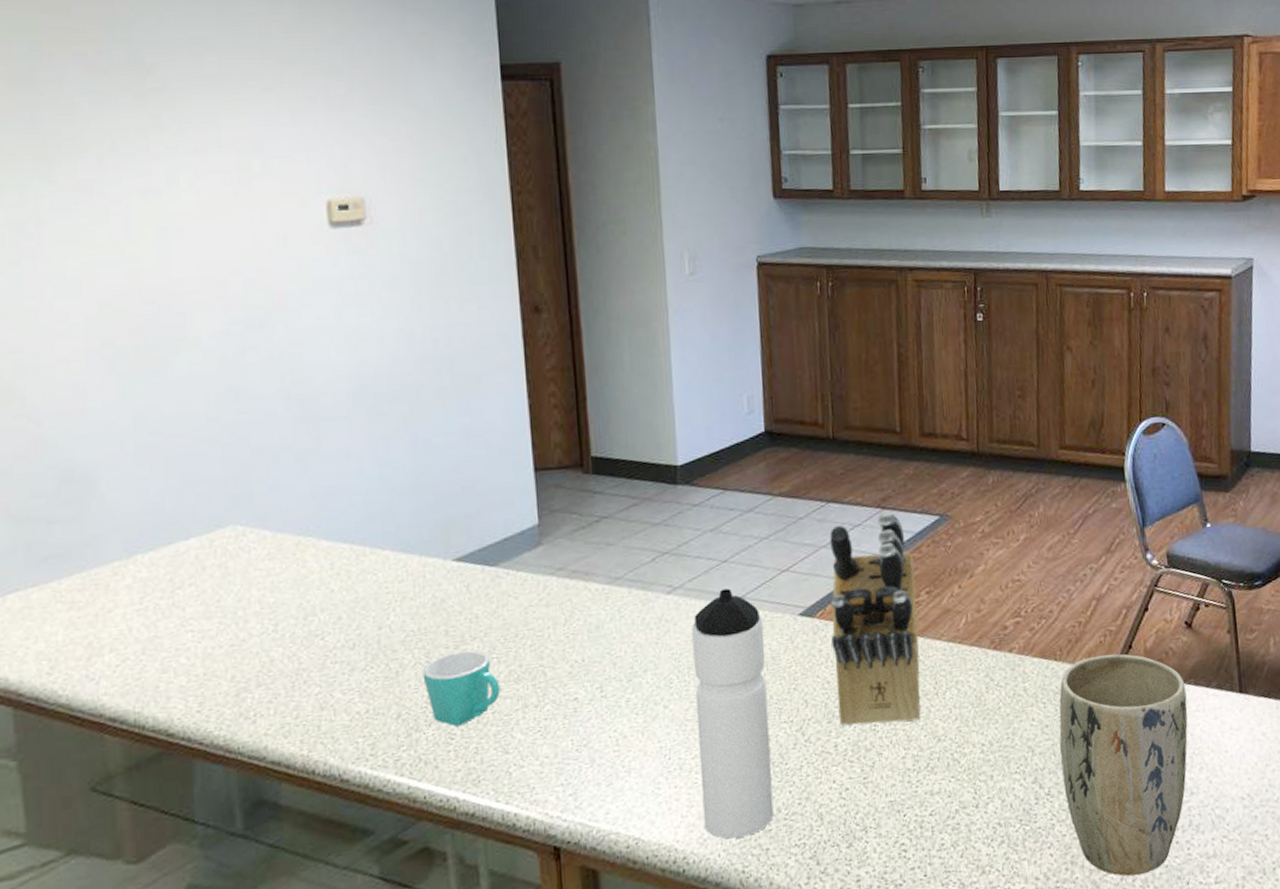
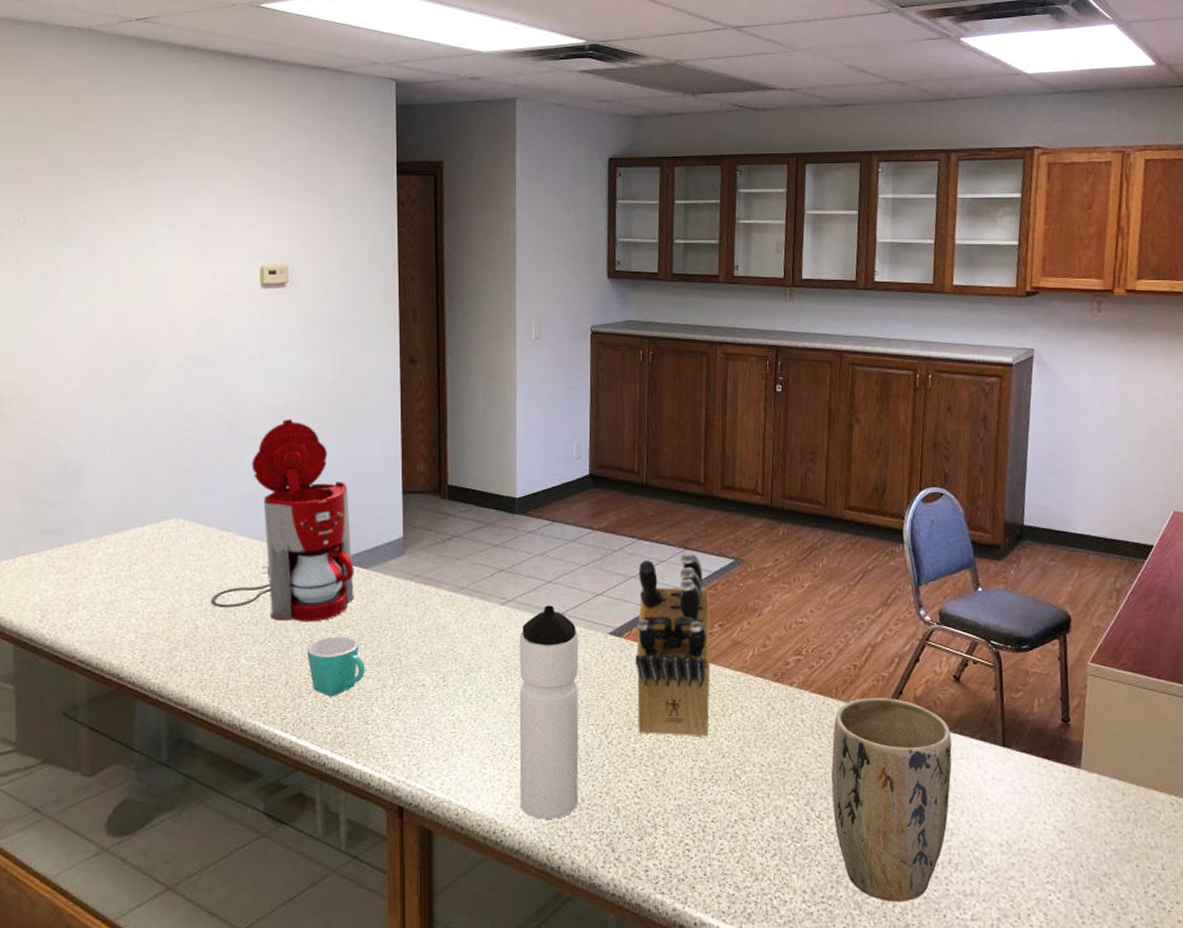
coffee maker: none [288,390,481,641] -> present [210,419,355,622]

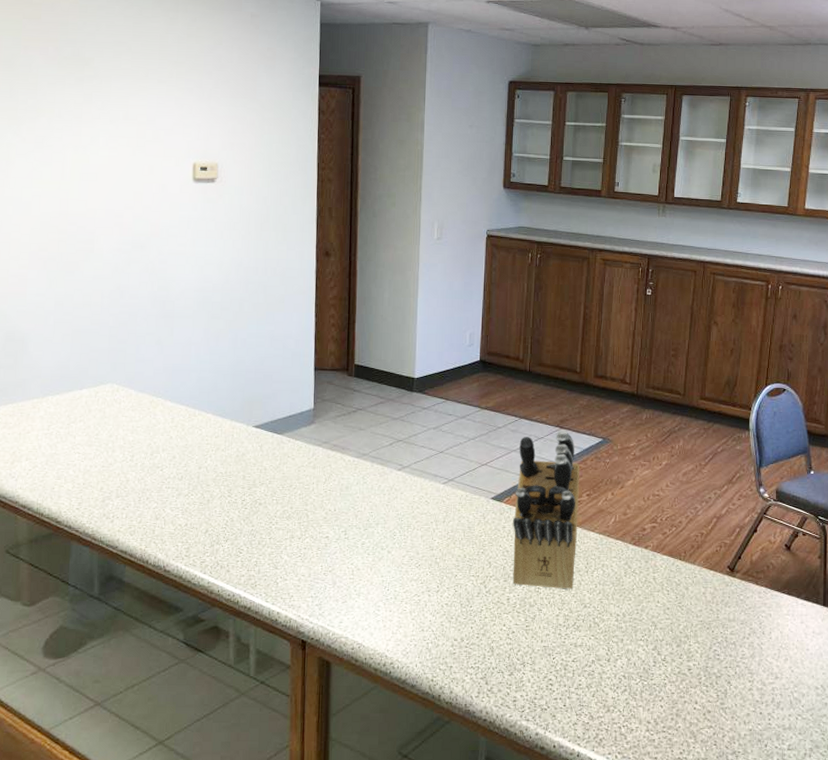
coffee maker: present [210,419,355,622] -> none [140,300,269,479]
mug: present [307,636,365,697] -> none [225,492,276,545]
water bottle: present [519,605,579,819] -> none [407,472,465,655]
plant pot: present [831,697,952,903] -> none [676,561,780,733]

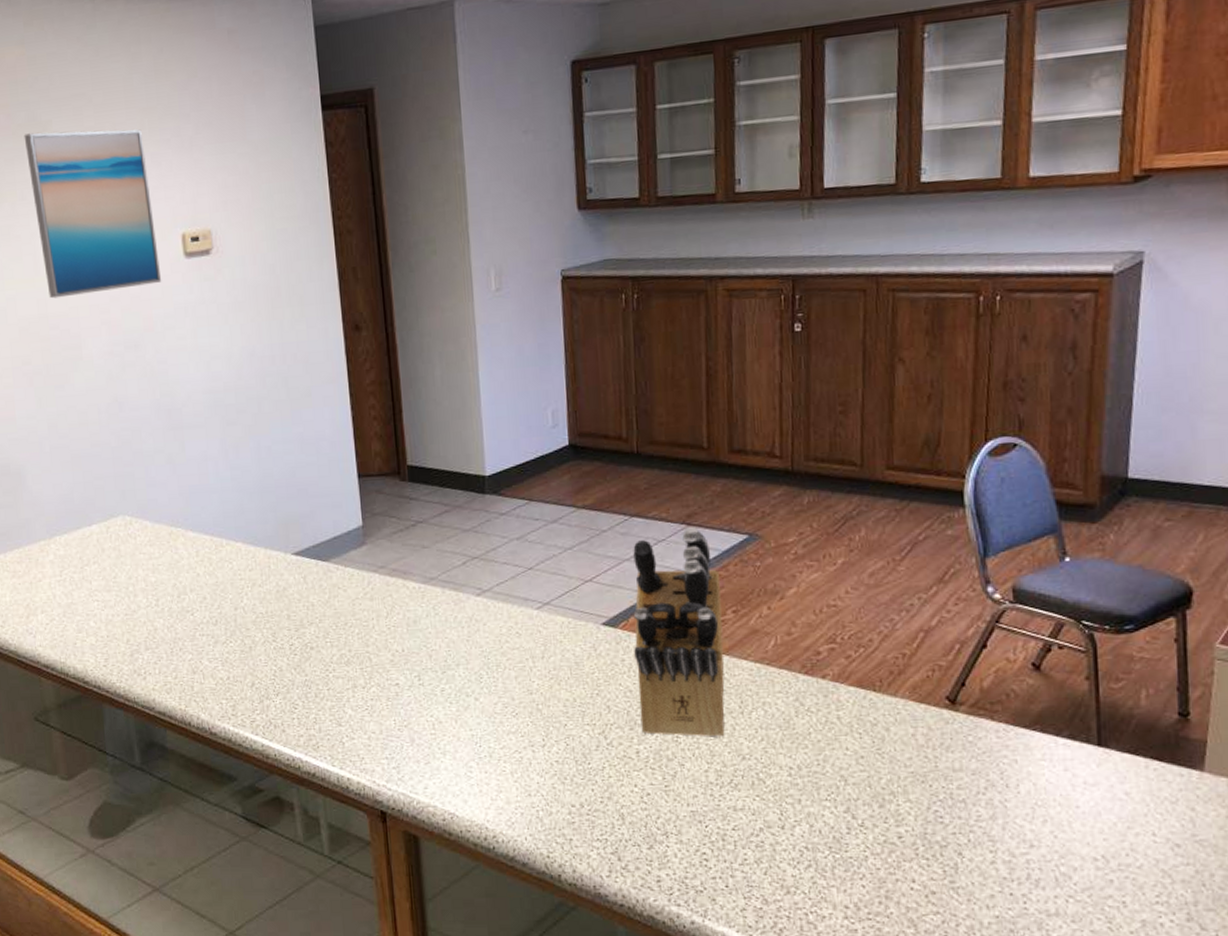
wall art: none [67,65,172,200] -> present [24,129,162,299]

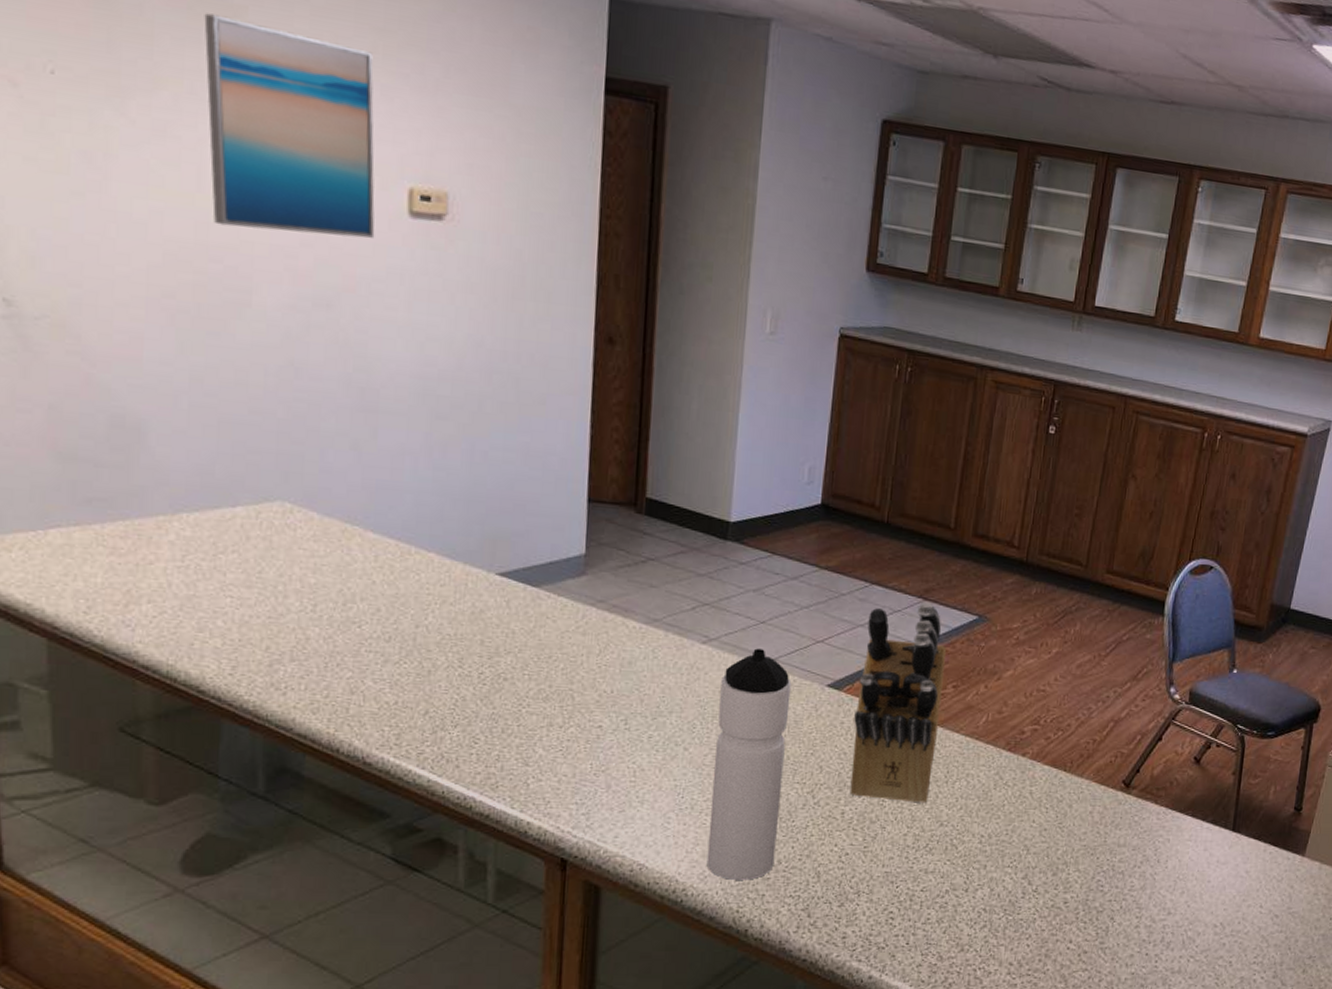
water bottle: none [499,594,577,825] -> present [706,648,792,880]

